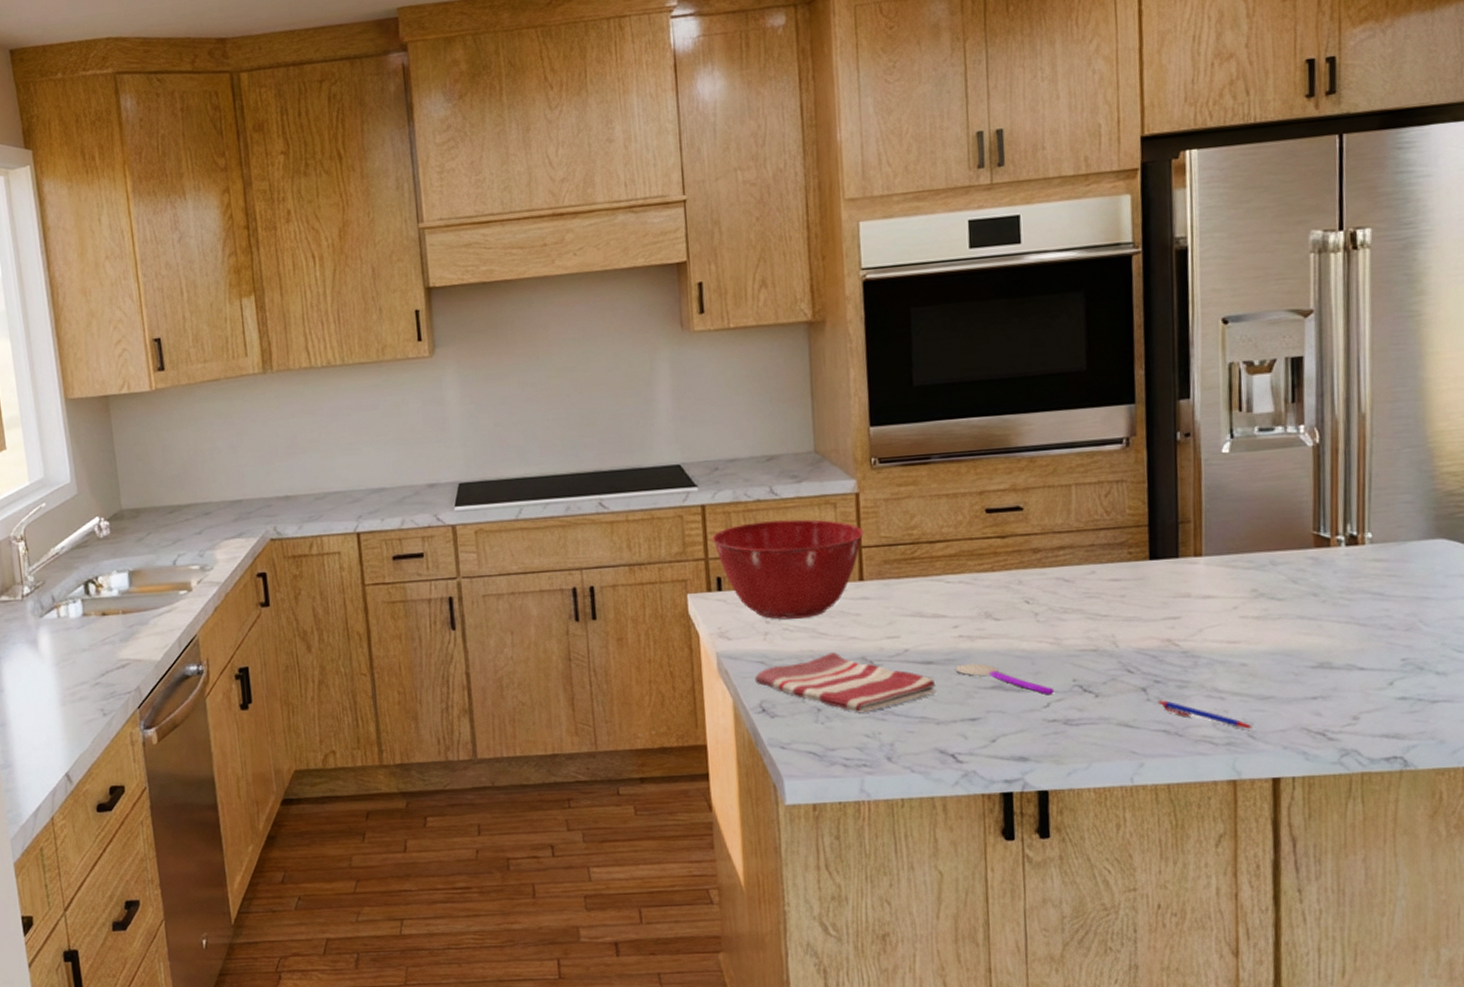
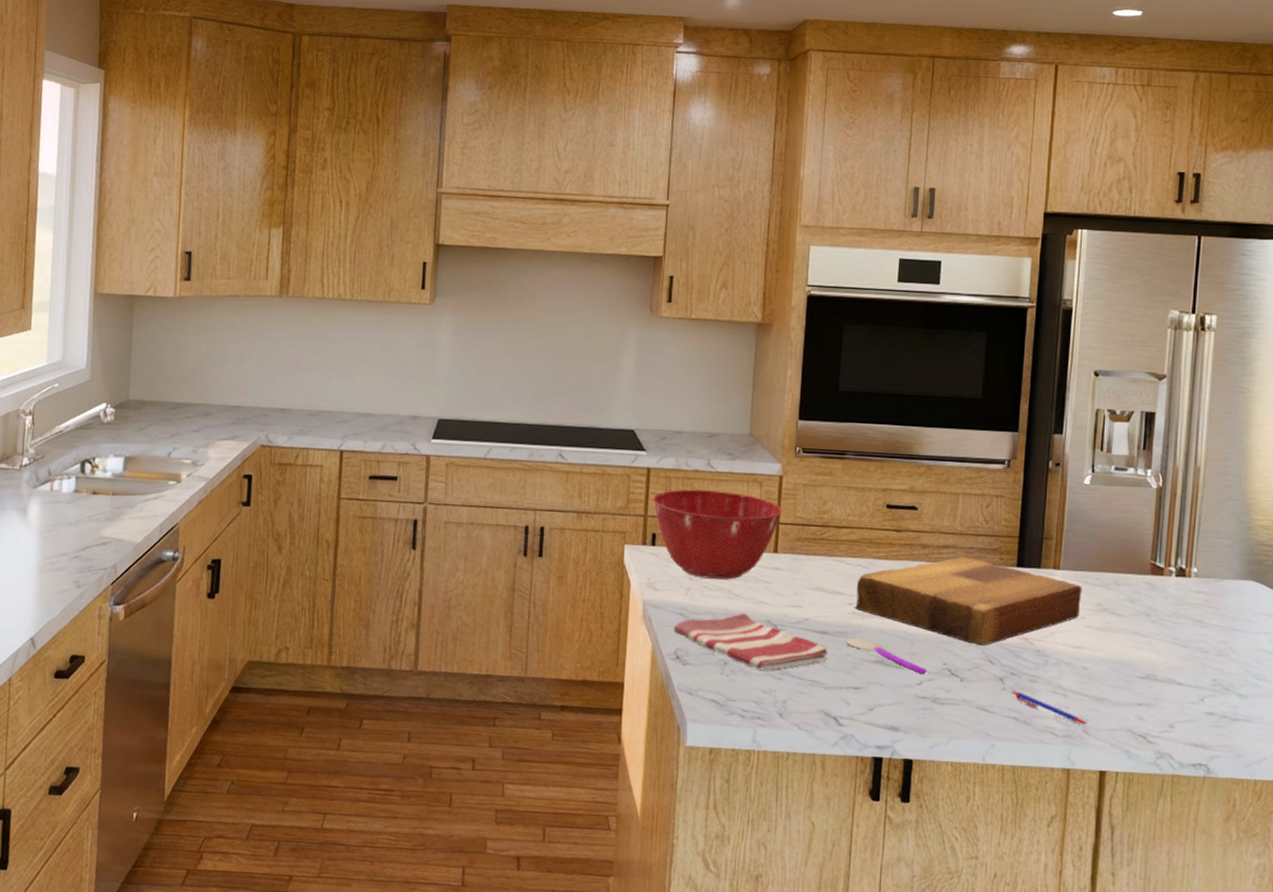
cutting board: none [960,556,1232,655] -> present [854,557,1082,646]

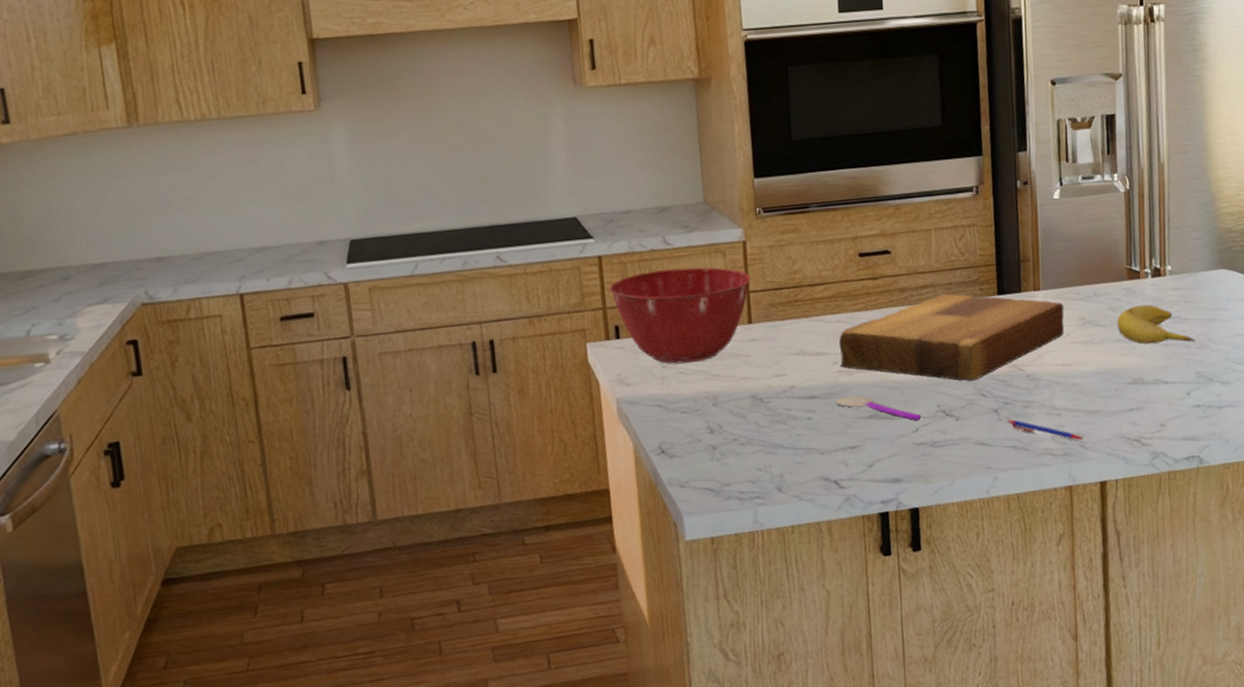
dish towel: present [673,613,828,671] -> none [653,392,820,449]
fruit: none [1134,601,1215,649] -> present [1116,304,1196,344]

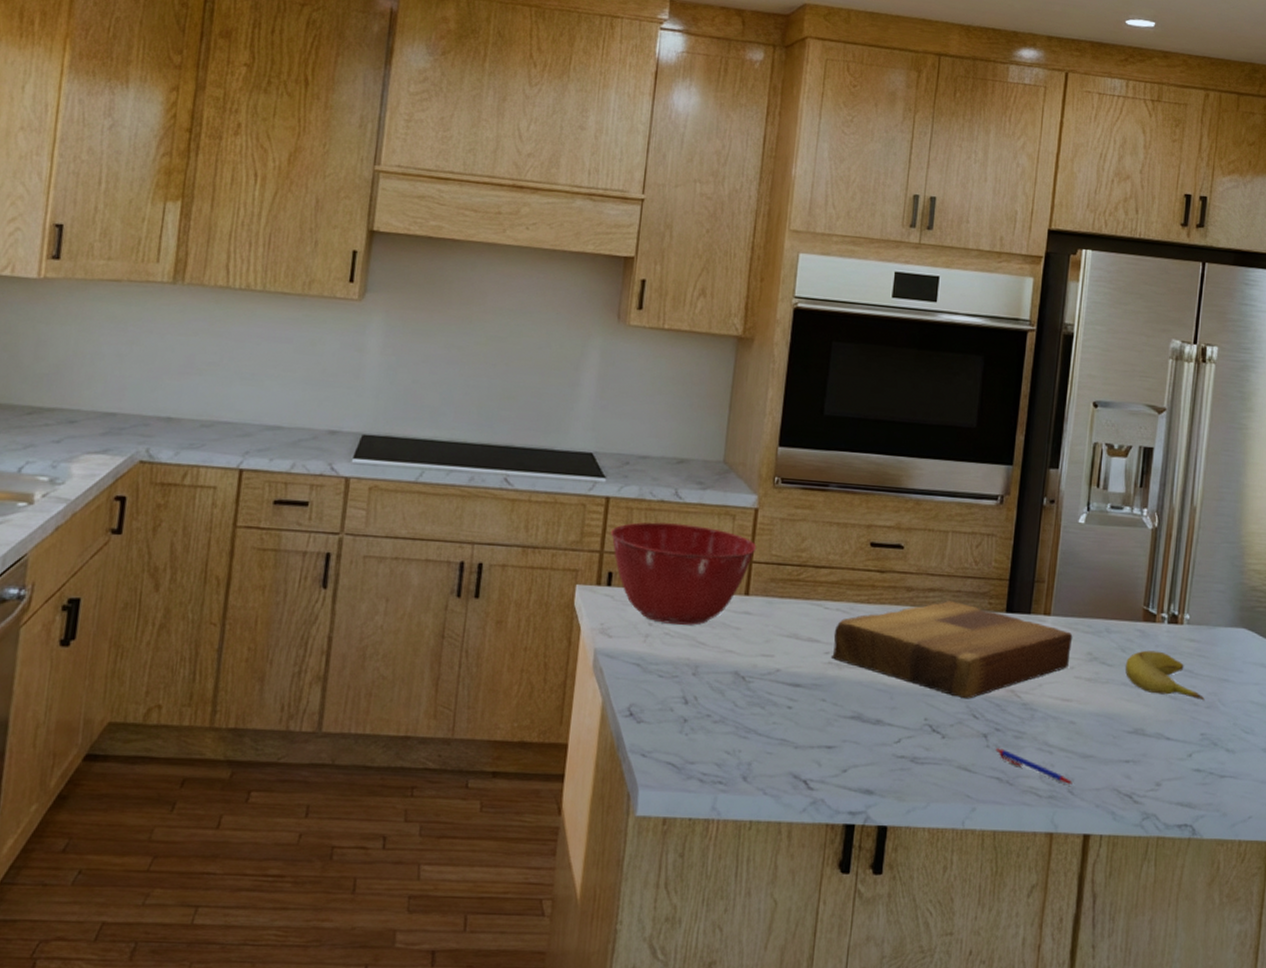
spoon: present [836,395,922,420] -> none [820,690,907,730]

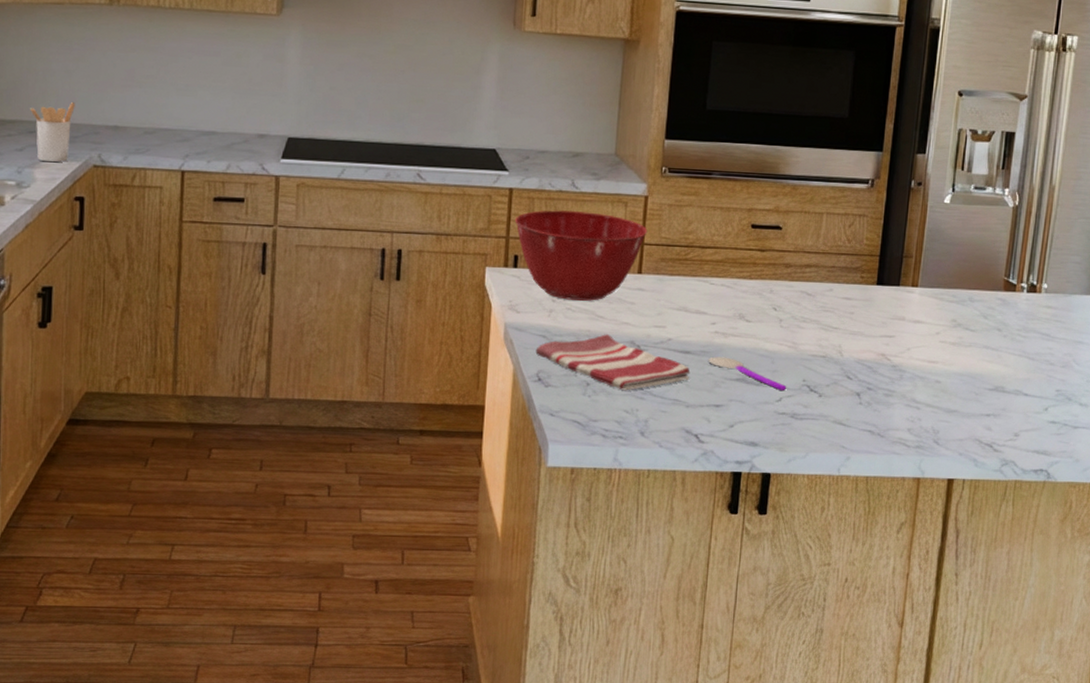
utensil holder: none [72,388,125,457] -> present [30,101,75,163]
dish towel: none [627,663,800,729] -> present [535,334,691,391]
spoon: none [820,690,907,730] -> present [708,356,787,390]
cutting board: present [830,601,1073,699] -> none [717,275,939,362]
pen: present [995,748,1074,784] -> none [867,405,939,436]
fruit: present [1125,650,1205,701] -> none [986,316,1061,361]

